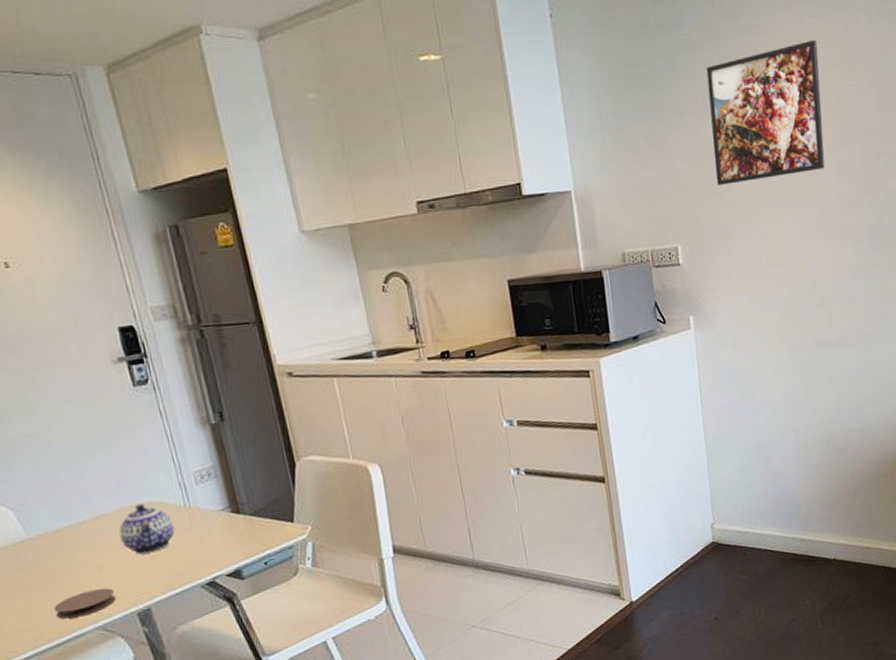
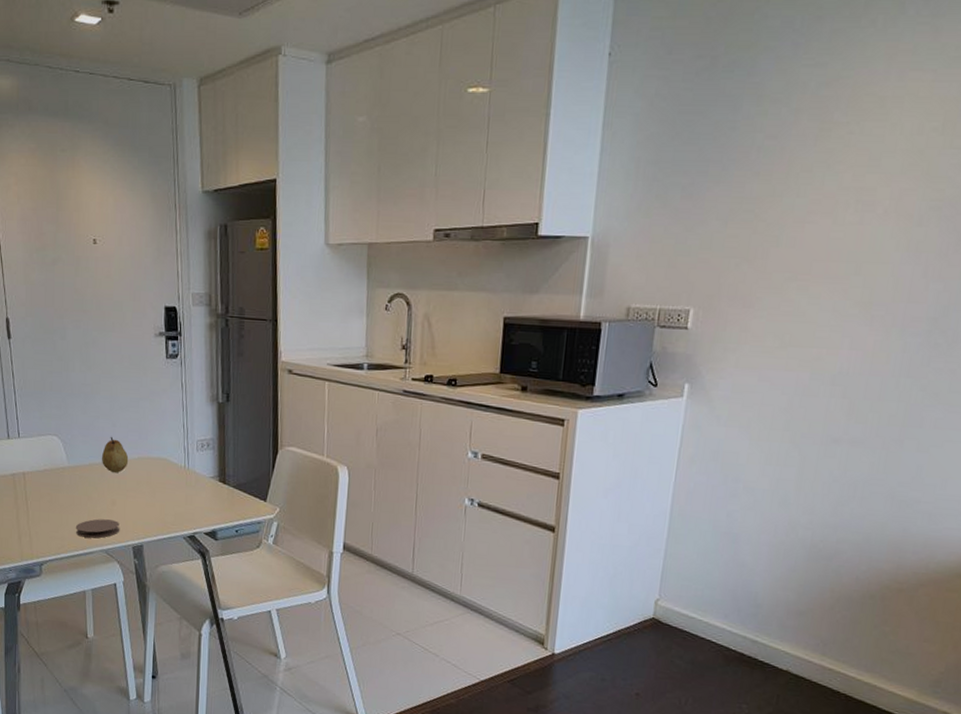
fruit: none [71,490,110,533] -> present [101,436,129,473]
teapot: present [119,503,175,555] -> none [133,457,174,500]
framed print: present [706,39,825,185] -> none [751,97,917,251]

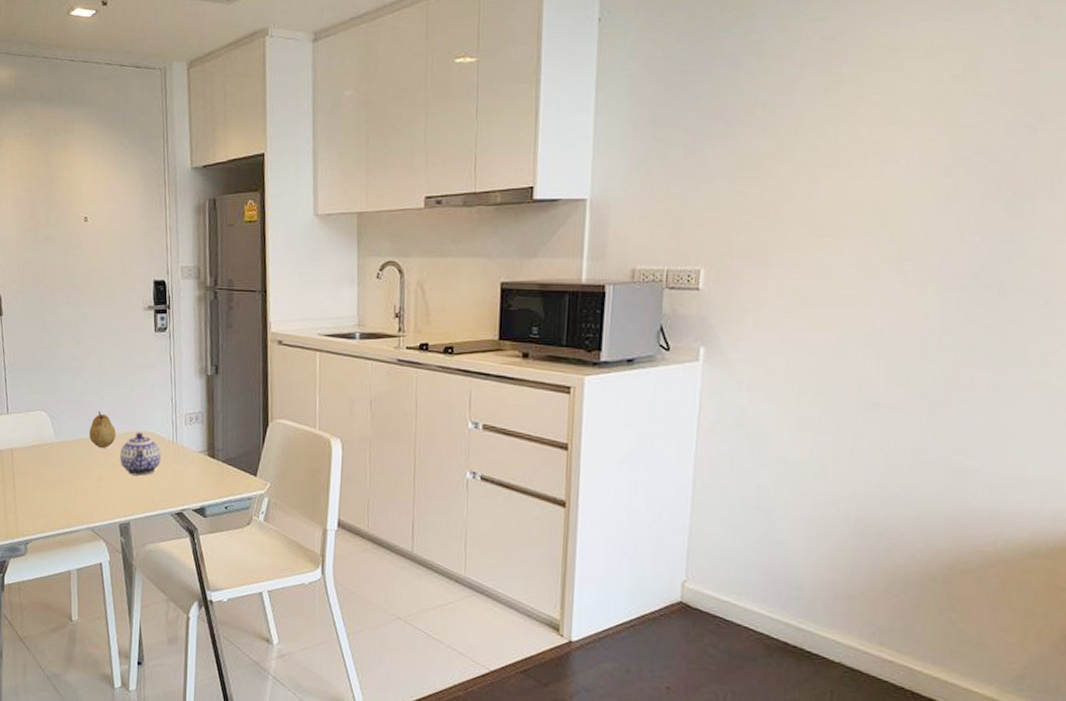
coaster: present [75,519,120,538] -> none [61,495,107,516]
teapot: none [133,457,174,500] -> present [120,432,161,476]

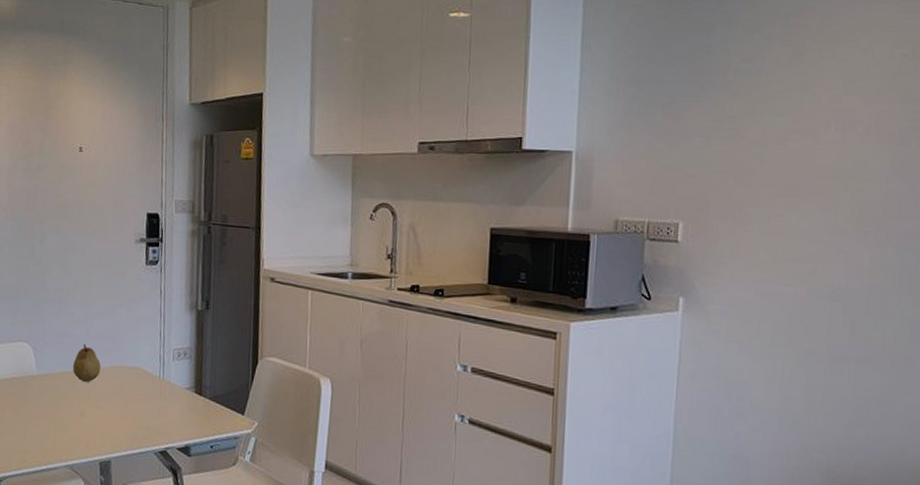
teapot: present [120,432,161,476] -> none [103,366,147,412]

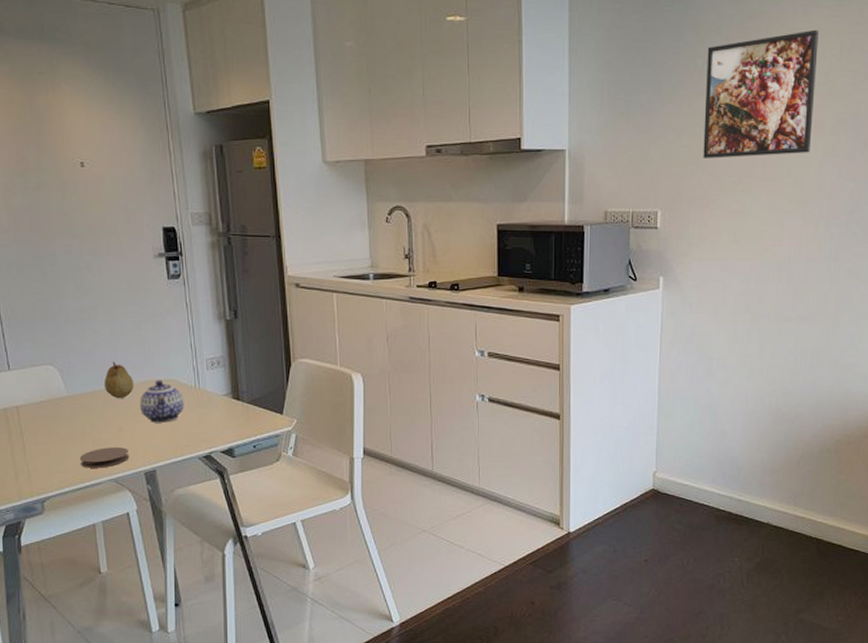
coaster: none [40,431,88,453] -> present [79,447,130,468]
teapot: none [103,366,147,412] -> present [140,380,184,423]
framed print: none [736,26,884,167] -> present [703,29,819,158]

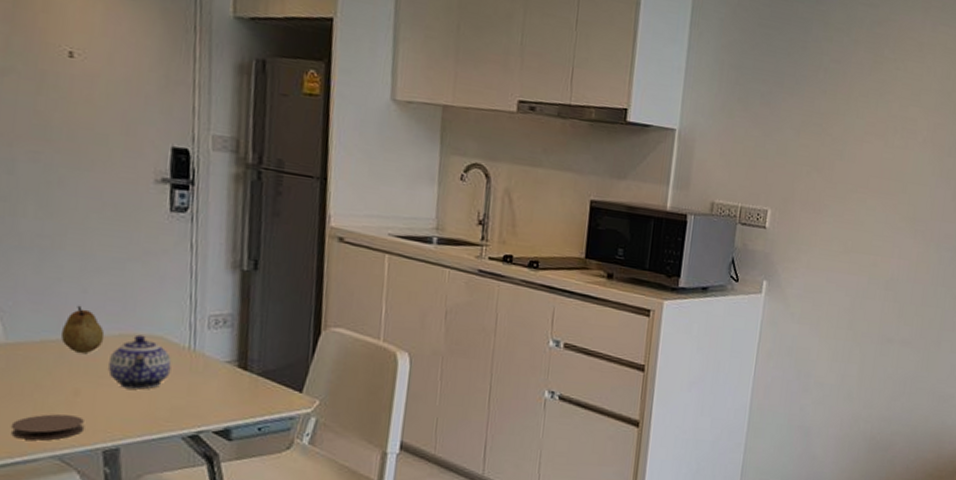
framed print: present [703,29,819,158] -> none [820,45,945,171]

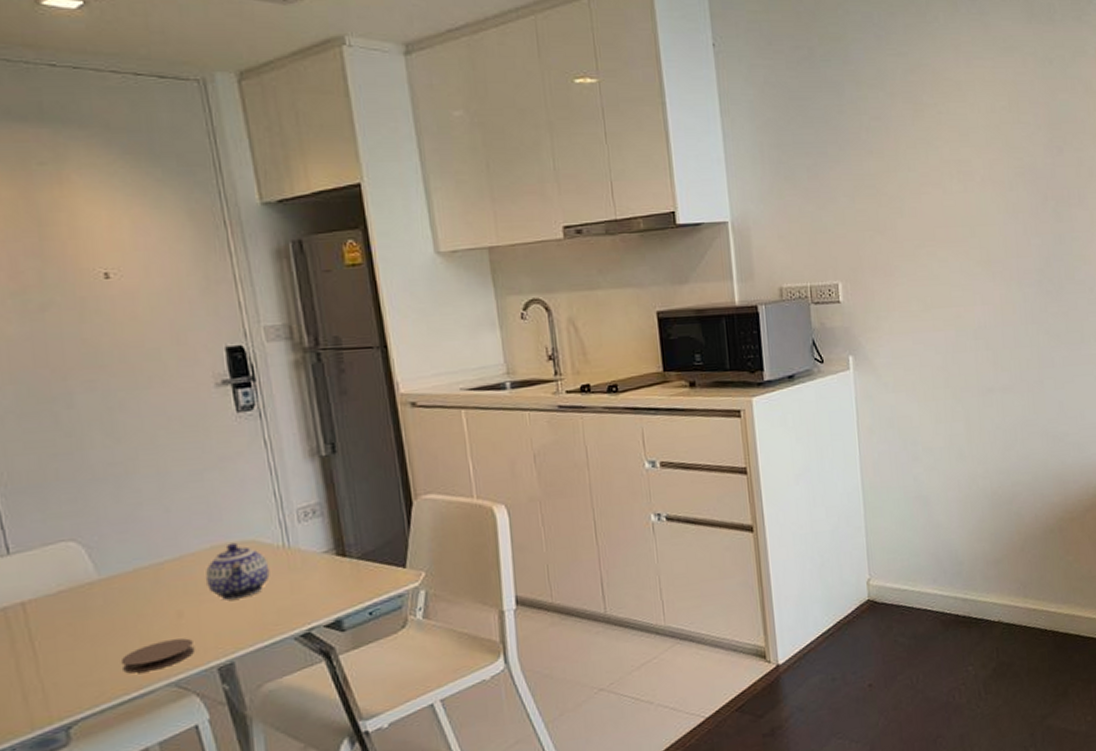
fruit: present [60,305,105,353] -> none [152,525,197,574]

